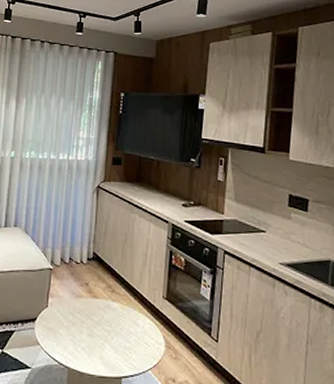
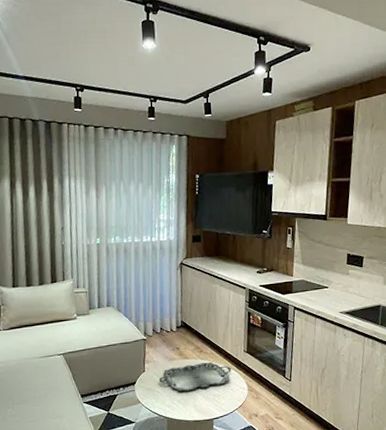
serving tray: none [62,305,146,338] -> present [158,362,231,392]

